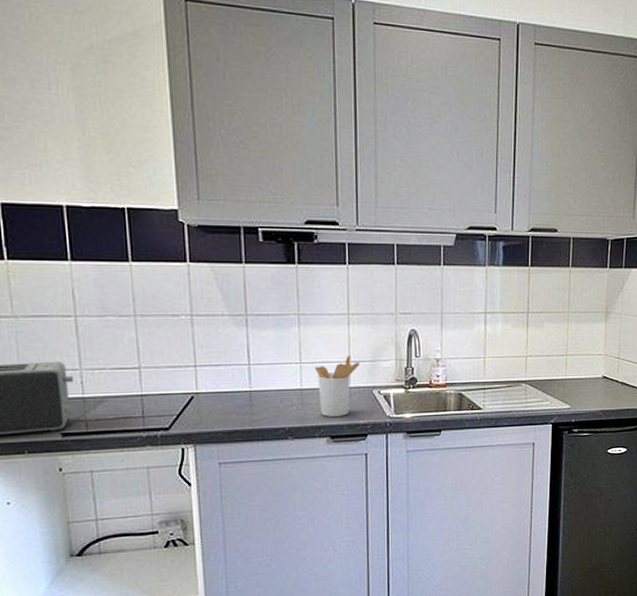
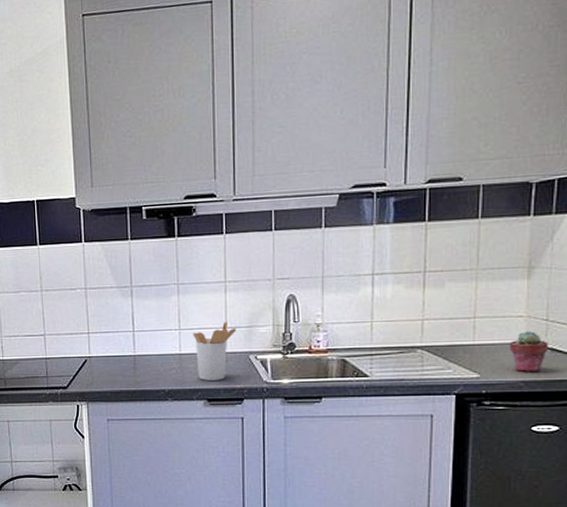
potted succulent: none [591,366,620,403] -> present [509,330,549,373]

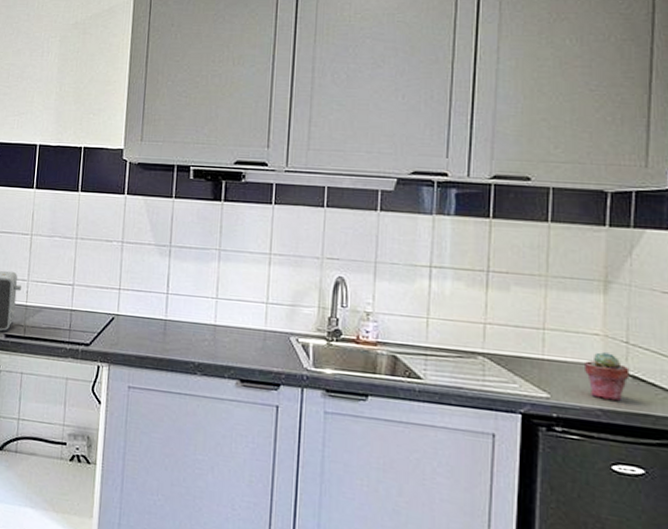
utensil holder: present [193,321,236,381] -> none [230,296,278,360]

